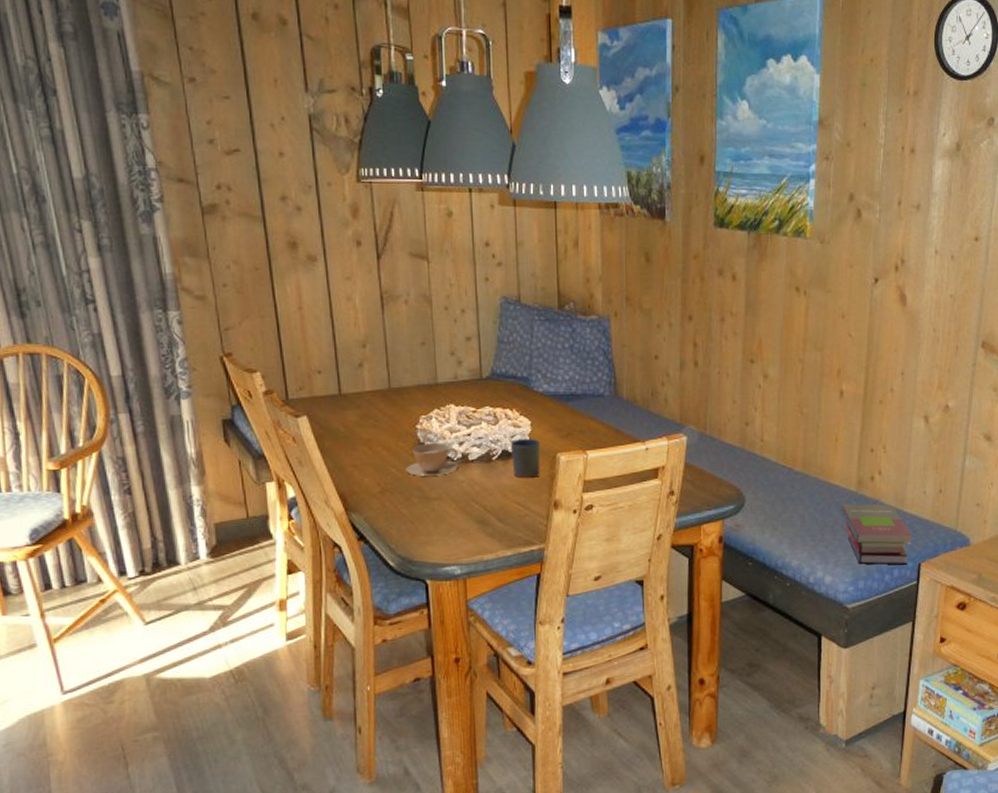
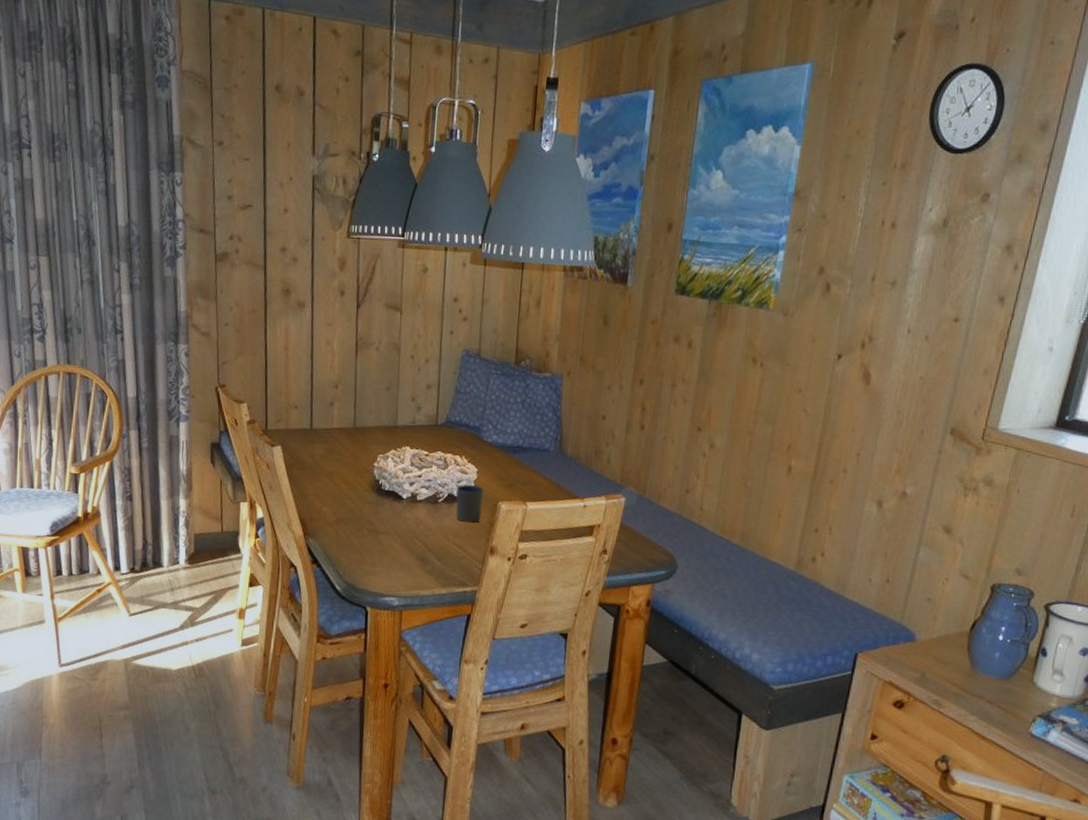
teacup: present [406,443,459,476] -> none [360,480,409,512]
books: present [841,503,912,565] -> none [776,582,852,653]

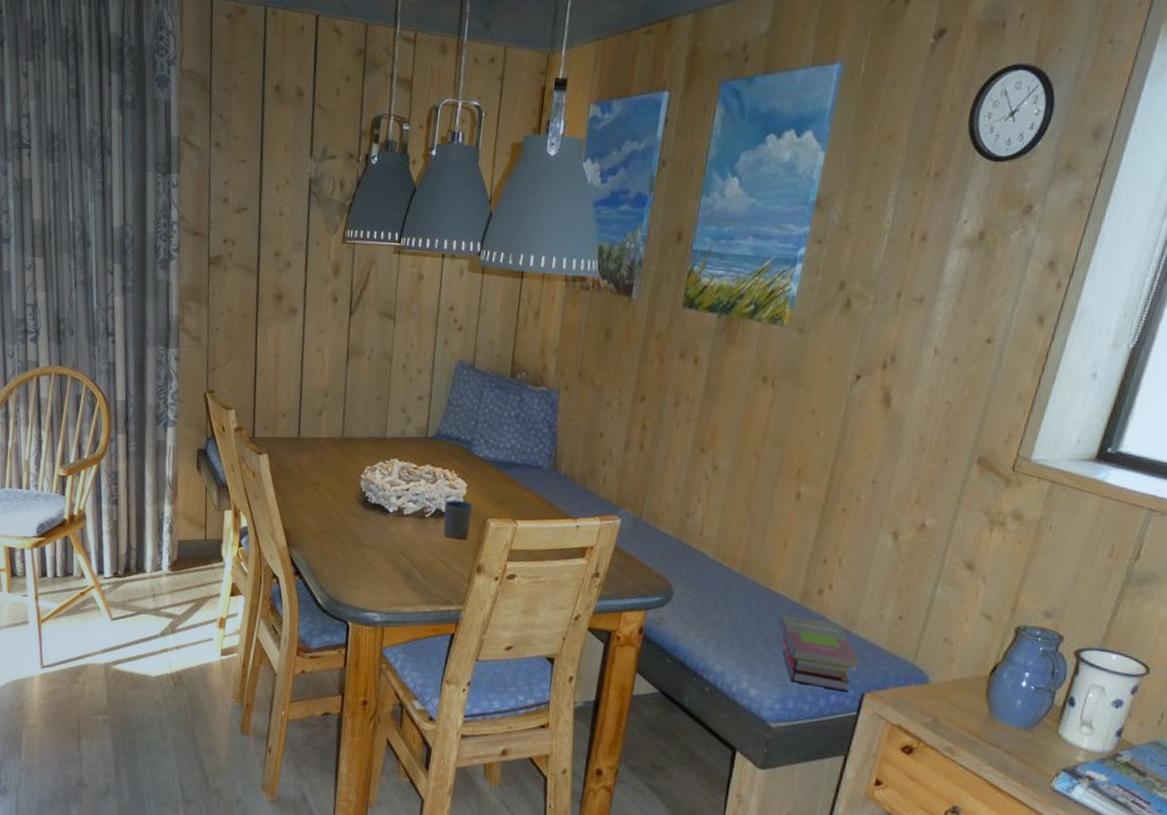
books: none [776,582,852,653] -> present [778,614,859,692]

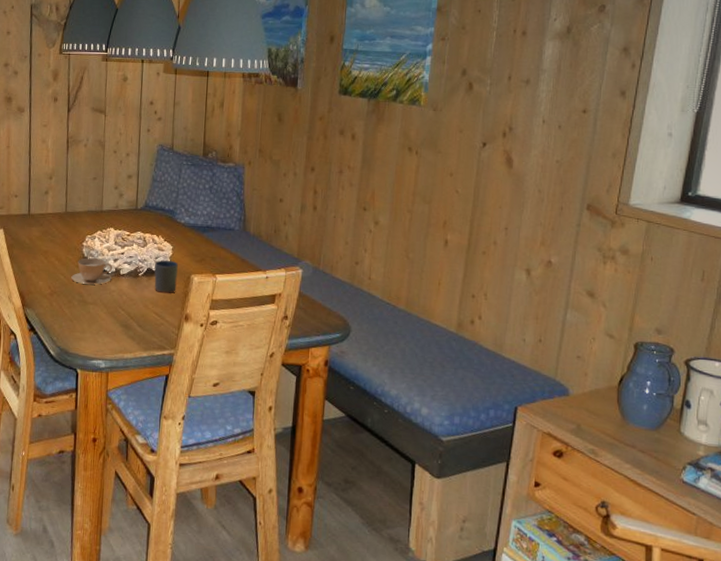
teacup: none [345,493,395,525] -> present [71,258,113,285]
books: present [778,614,859,692] -> none [440,343,510,407]

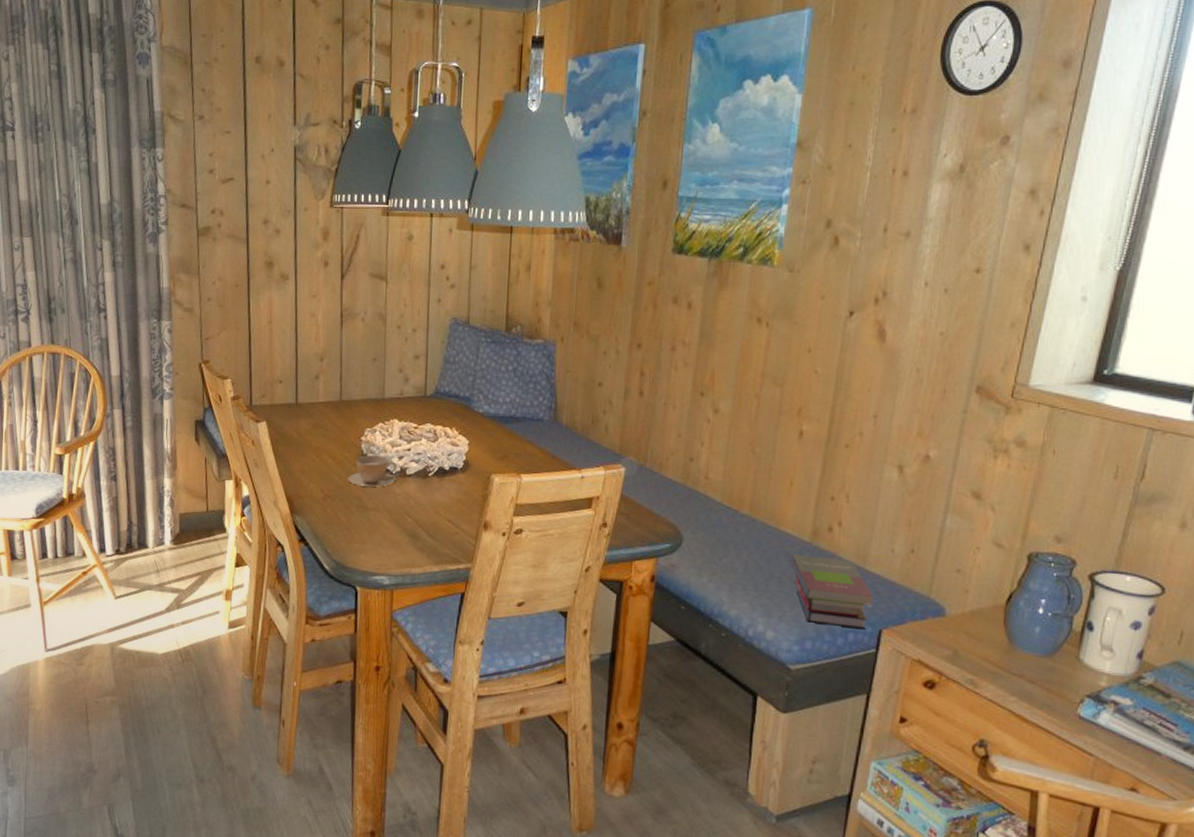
mug: present [154,260,178,294] -> none [446,457,475,498]
books: none [440,343,510,407] -> present [790,554,874,629]

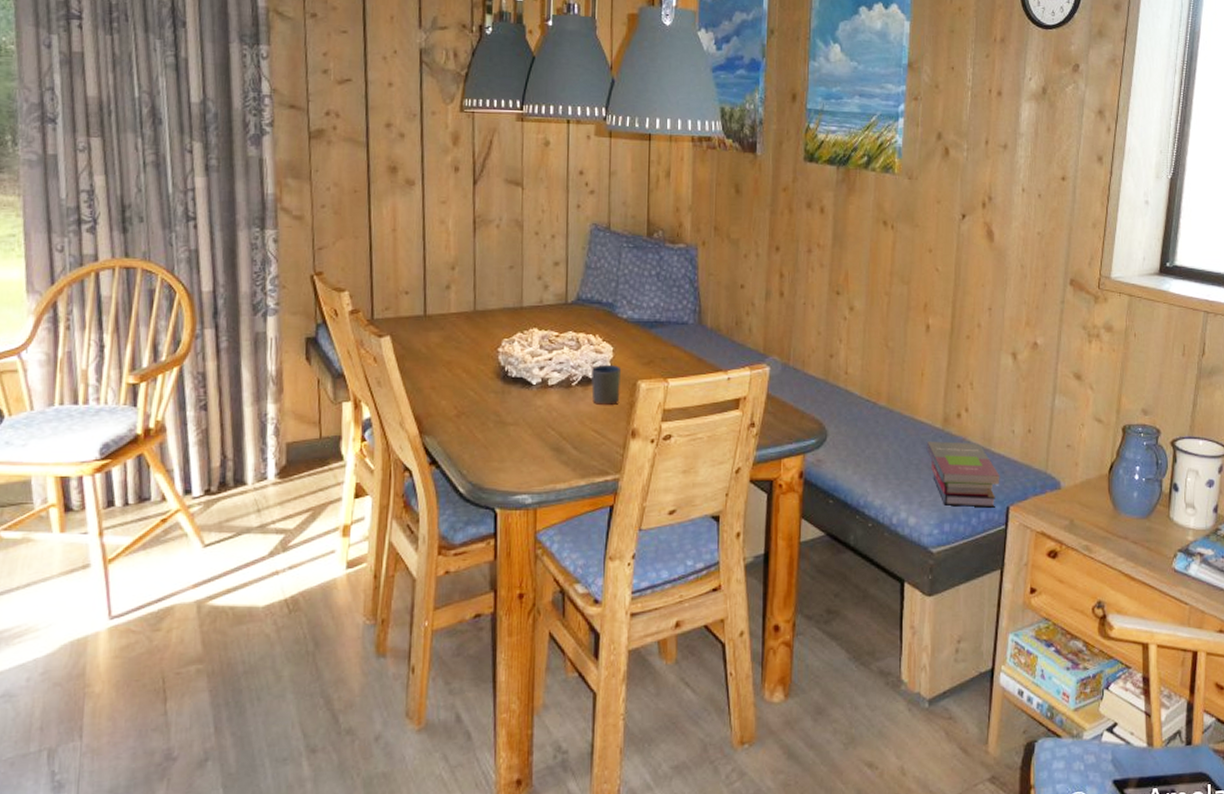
teacup: present [348,455,398,487] -> none [484,367,539,400]
mug: none [446,457,475,498] -> present [590,364,621,406]

